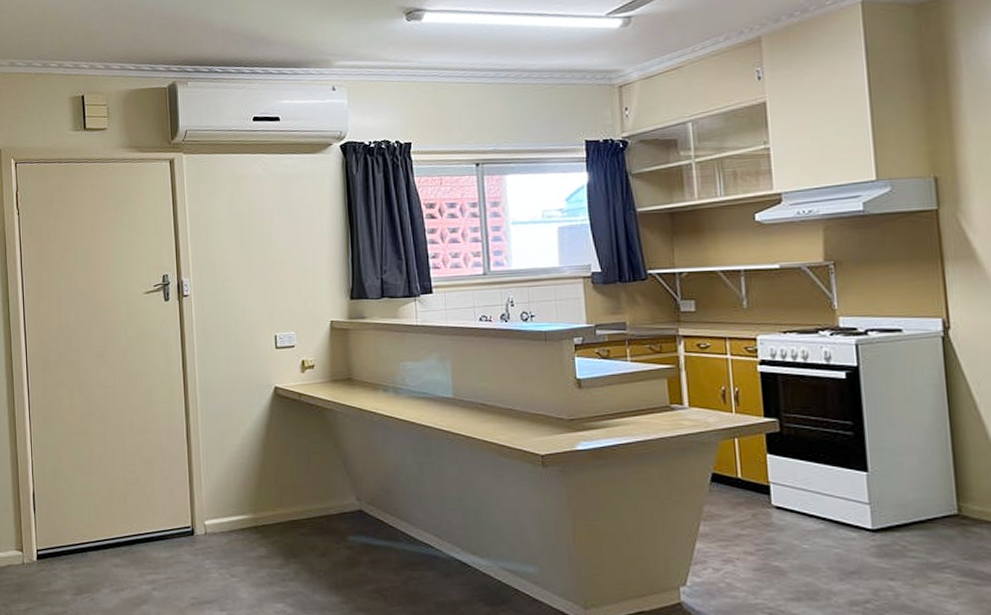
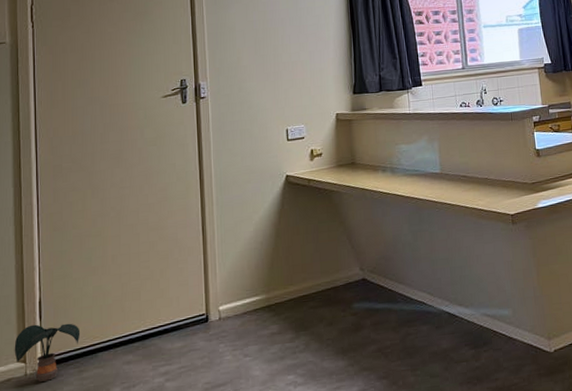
potted plant: none [12,516,71,572] -> present [14,323,81,382]

